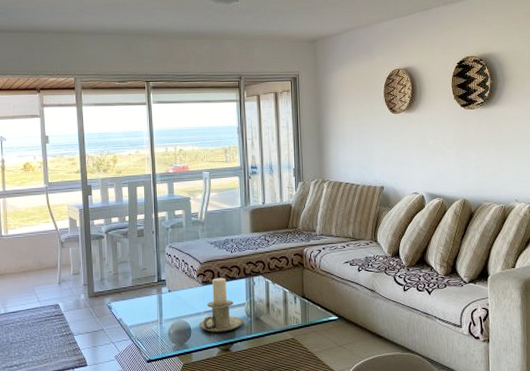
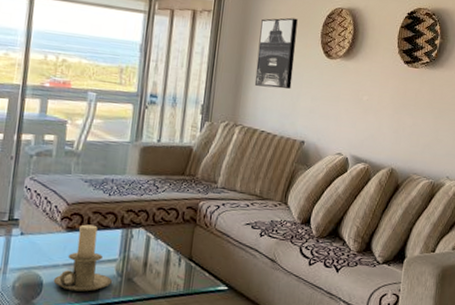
wall art: none [332,84,365,146] -> present [254,17,298,90]

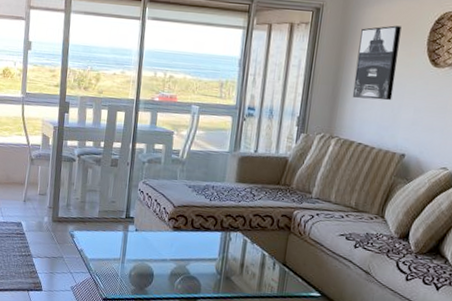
candle holder: present [53,224,113,292] -> none [162,225,213,285]

